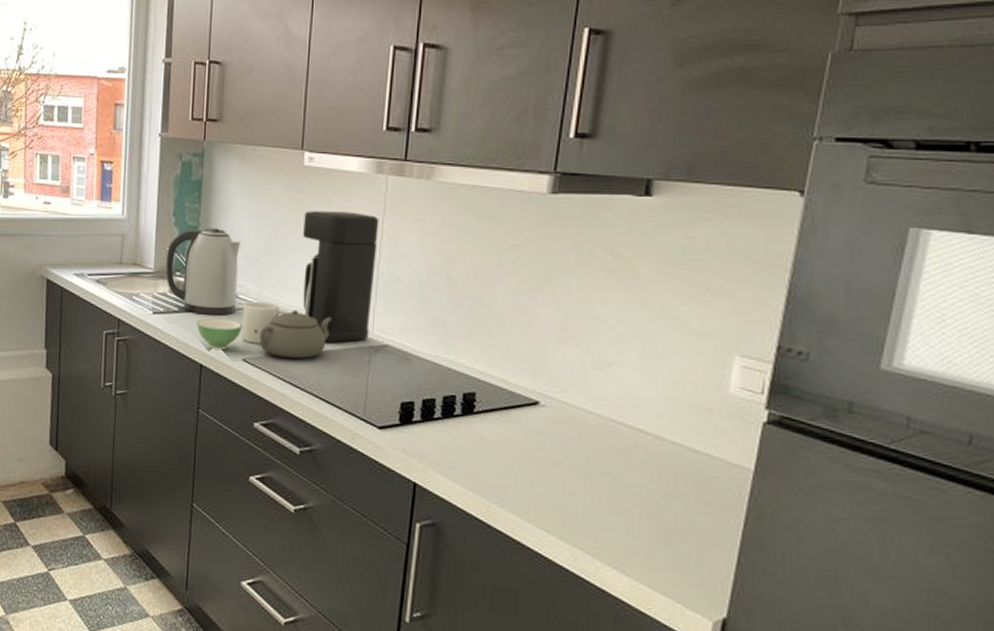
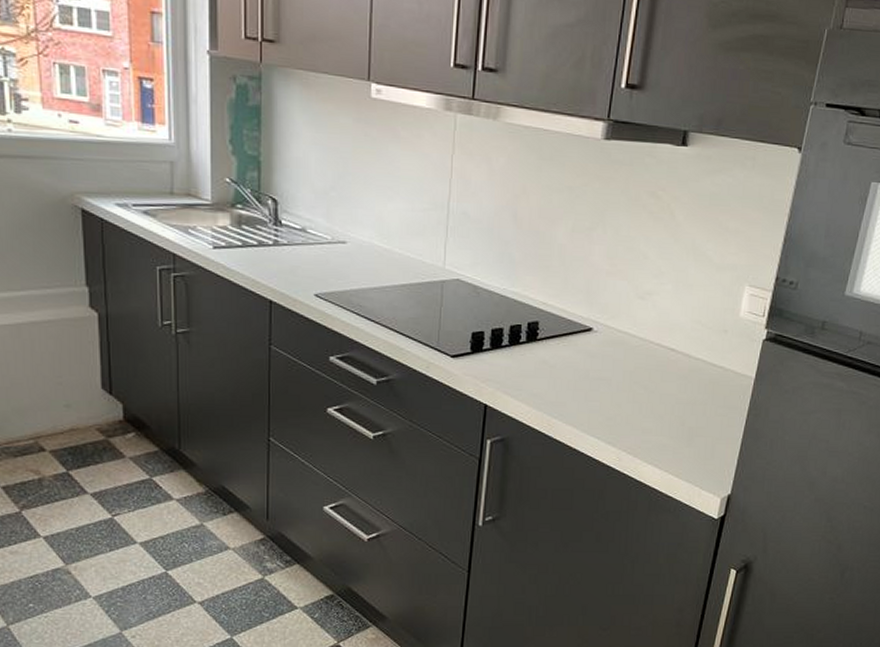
kettle: present [165,228,240,315] -> none [225,158,307,250]
bowl: present [196,318,243,351] -> none [263,252,314,286]
mug: present [241,301,288,344] -> none [312,235,359,279]
teapot: present [259,310,330,359] -> none [332,245,403,294]
coffee maker: present [302,211,379,343] -> none [373,145,449,278]

